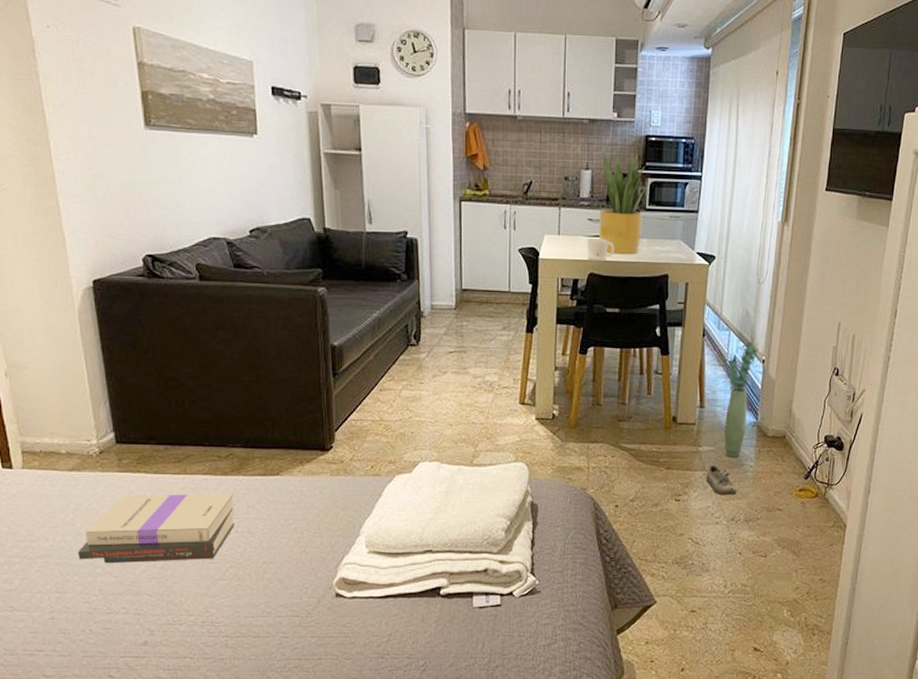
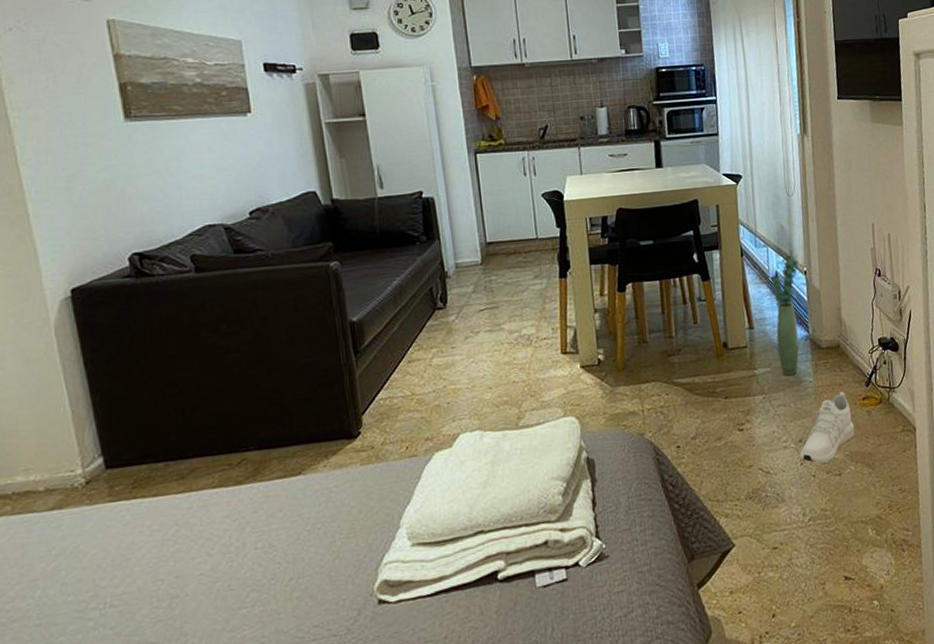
books: present [78,493,236,564] -> none [63,504,254,616]
mug: present [587,238,614,262] -> none [611,172,640,197]
planter: present [598,151,651,255] -> none [614,85,667,187]
shoe: present [706,464,737,496] -> none [766,386,801,418]
shoe: none [729,481,786,543] -> present [799,392,855,464]

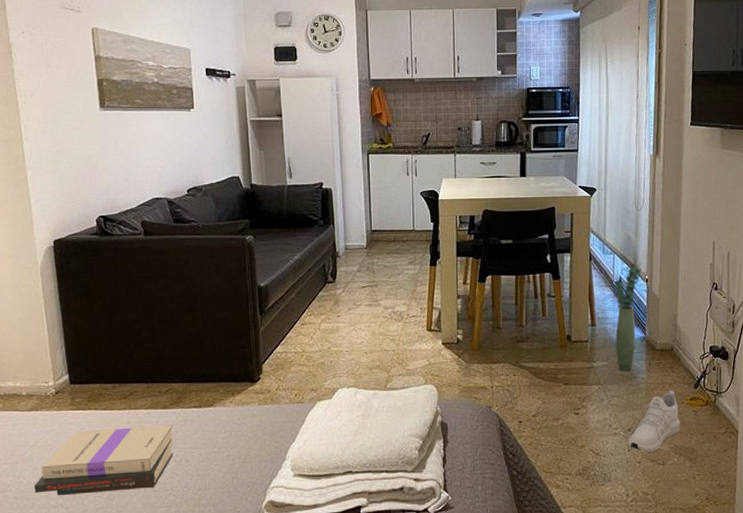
books: none [63,504,254,616] -> present [34,425,174,496]

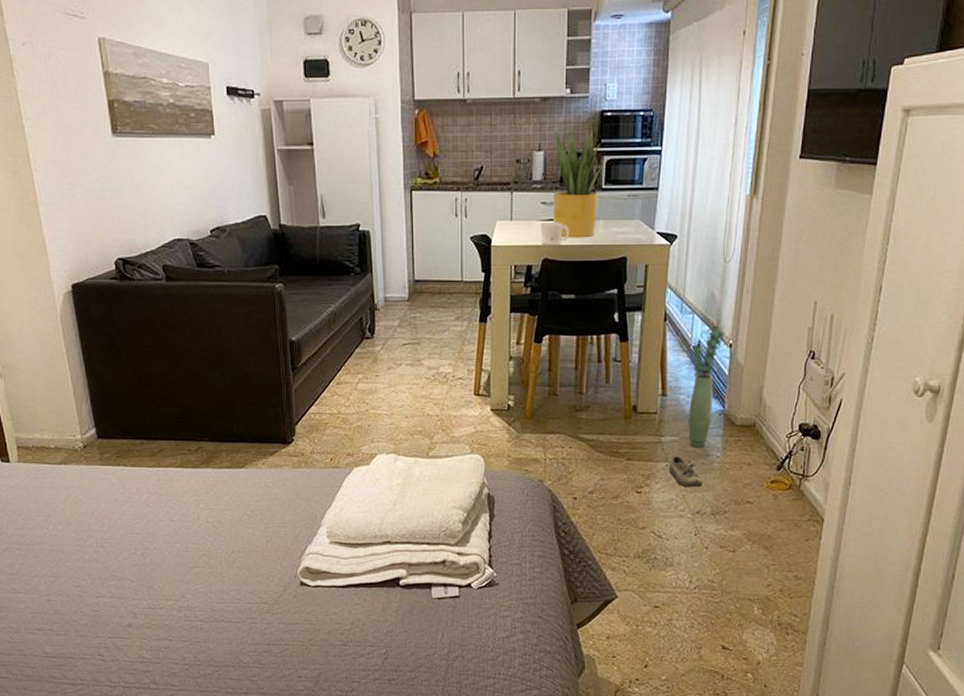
books: present [34,425,174,496] -> none [68,485,206,551]
mug: none [481,179,505,199] -> present [540,222,569,246]
planter: none [489,103,534,192] -> present [552,129,607,238]
shoe: none [602,378,632,408] -> present [669,455,702,488]
shoe: present [628,391,680,452] -> none [695,472,757,538]

